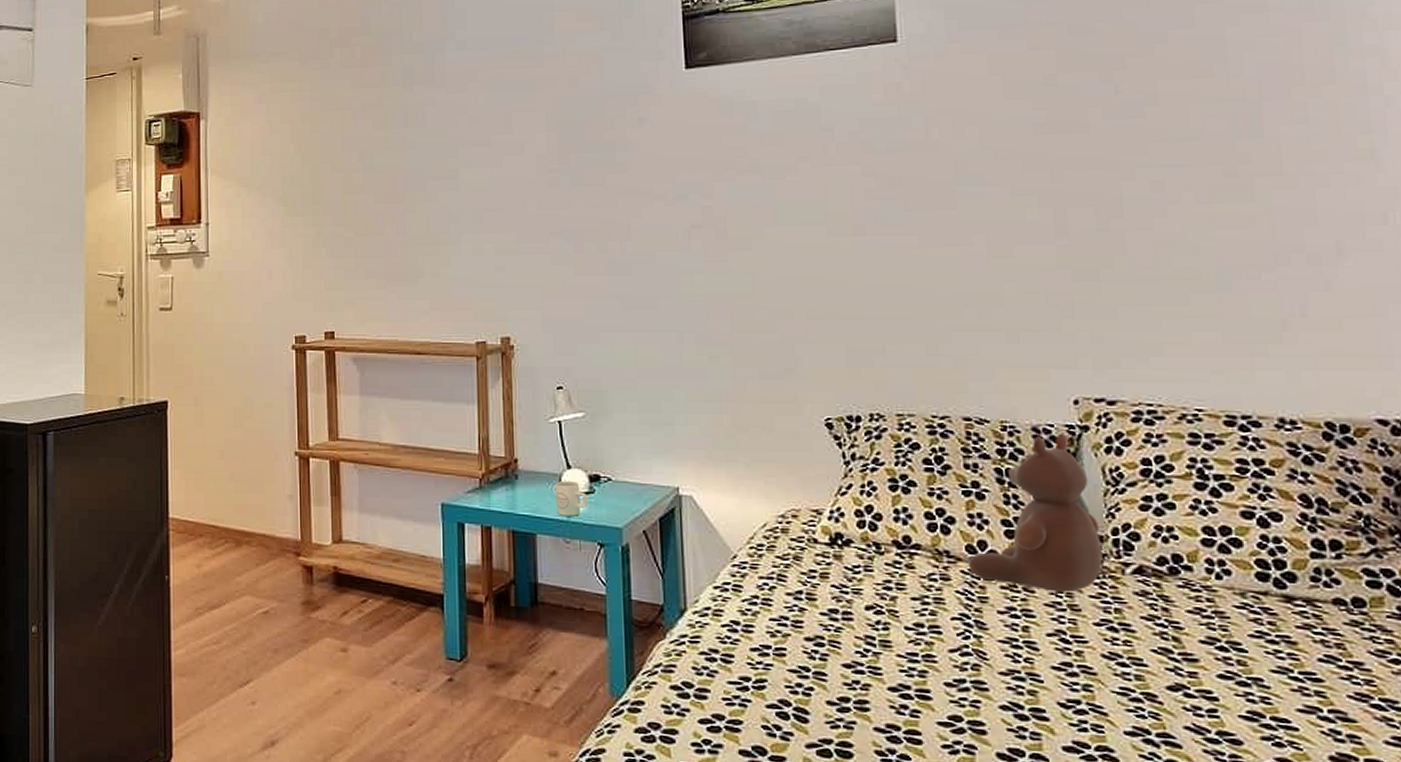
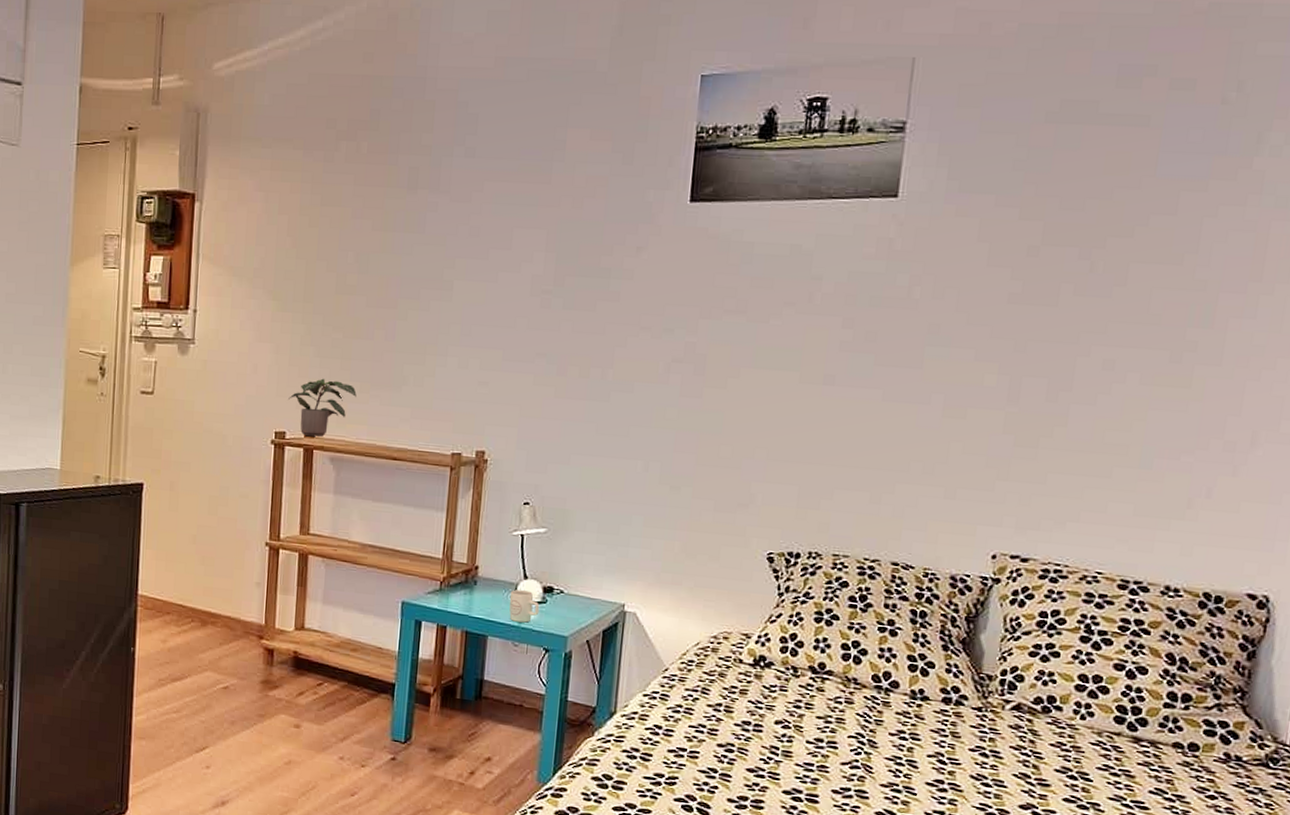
potted plant: none [306,278,373,338] -> present [289,378,357,438]
stuffed bear: present [967,434,1103,593] -> none [871,584,991,722]

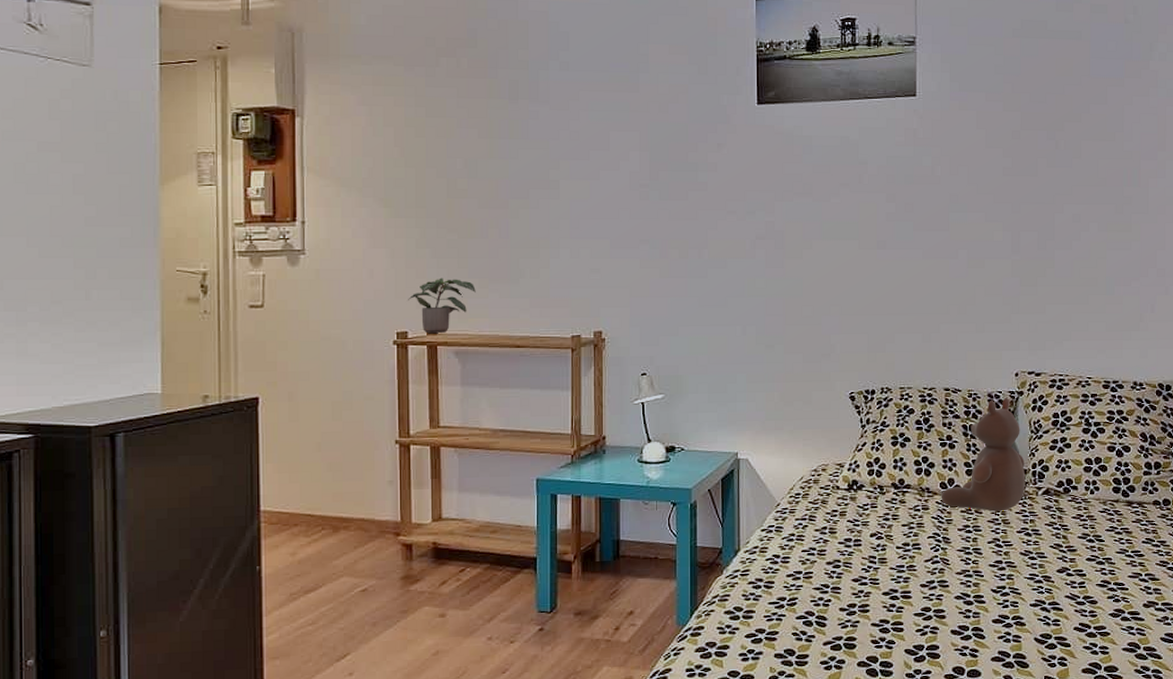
mug: present [509,590,540,623] -> none [636,453,664,482]
stuffed bear: none [871,584,991,722] -> present [941,398,1026,512]

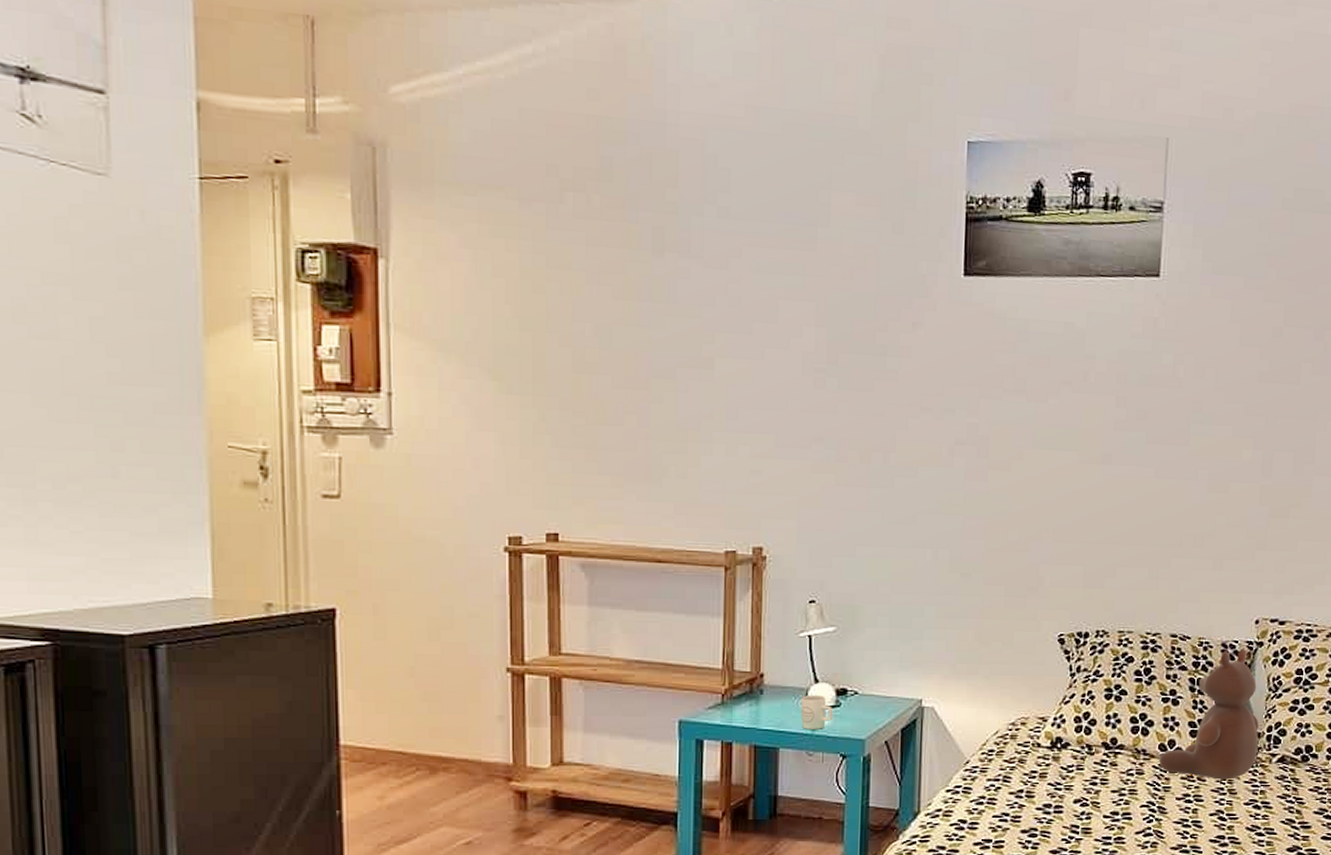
potted plant: present [408,278,476,334] -> none [523,472,608,541]
mug: none [636,453,664,482] -> present [800,695,834,729]

